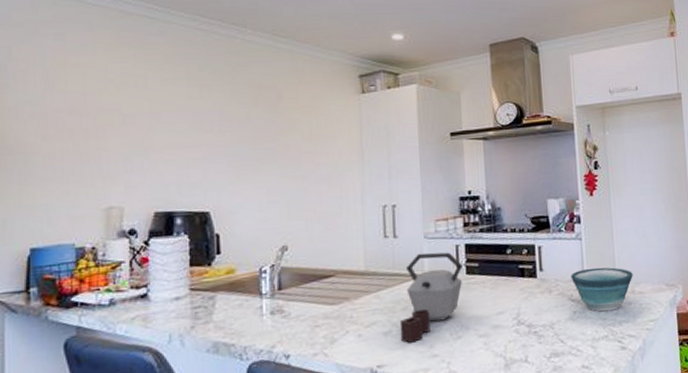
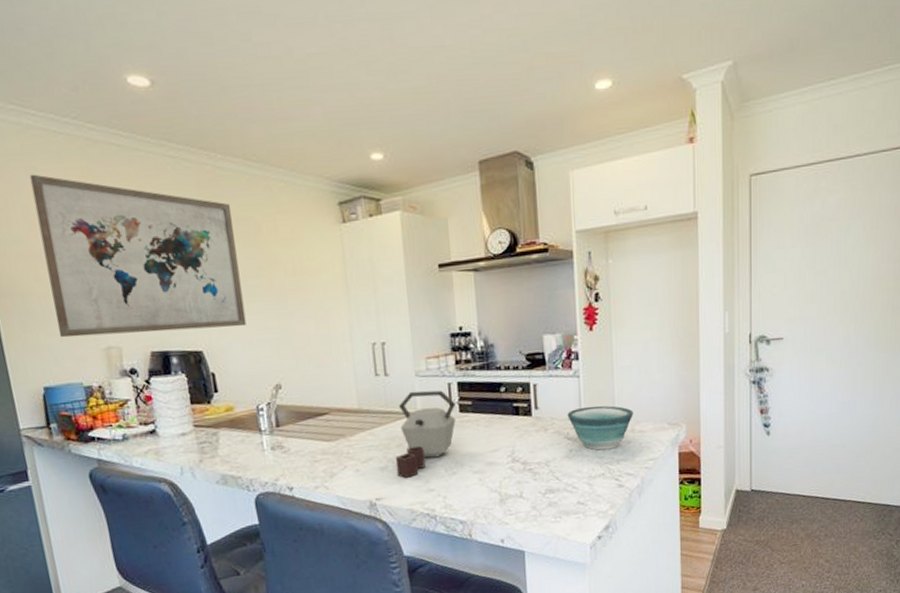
wall art: none [56,40,258,198] -> present [29,174,247,338]

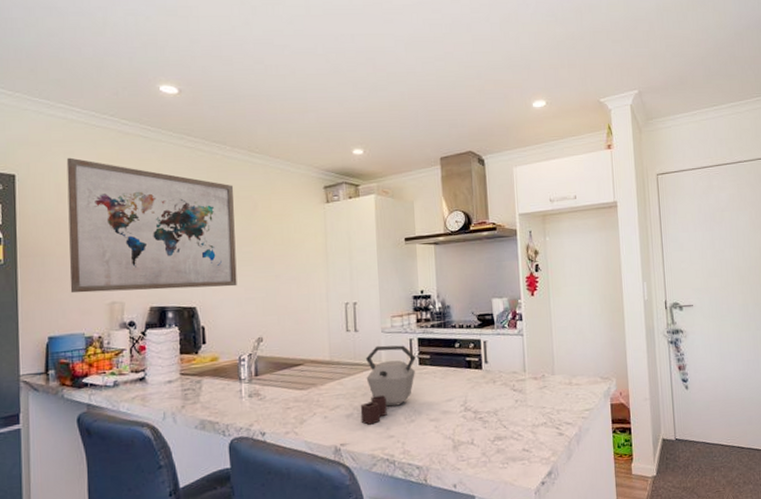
bowl: present [567,405,634,450] -> none [513,361,570,401]

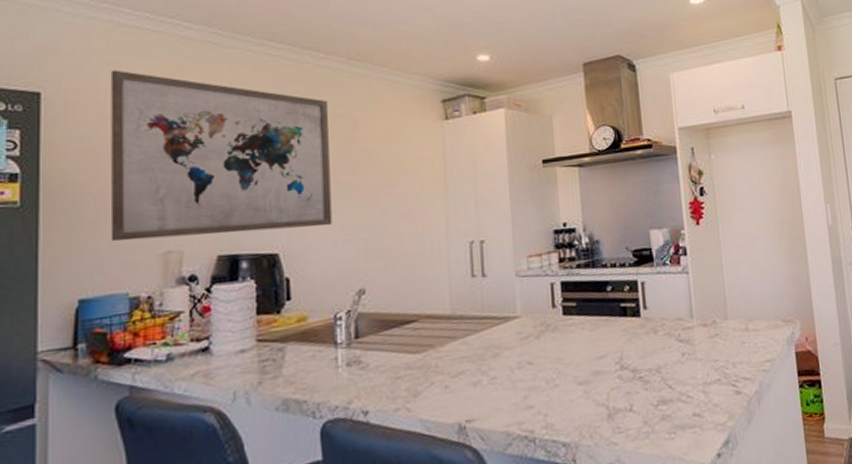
kettle: present [360,345,417,425] -> none [490,291,560,394]

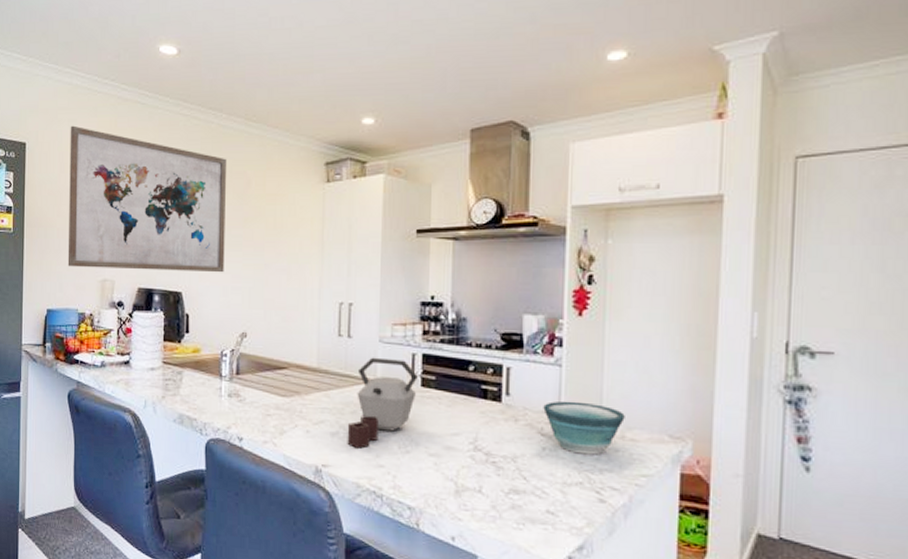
kettle: none [490,291,560,394] -> present [347,357,419,449]
bowl: none [677,303,746,353] -> present [543,401,625,455]

